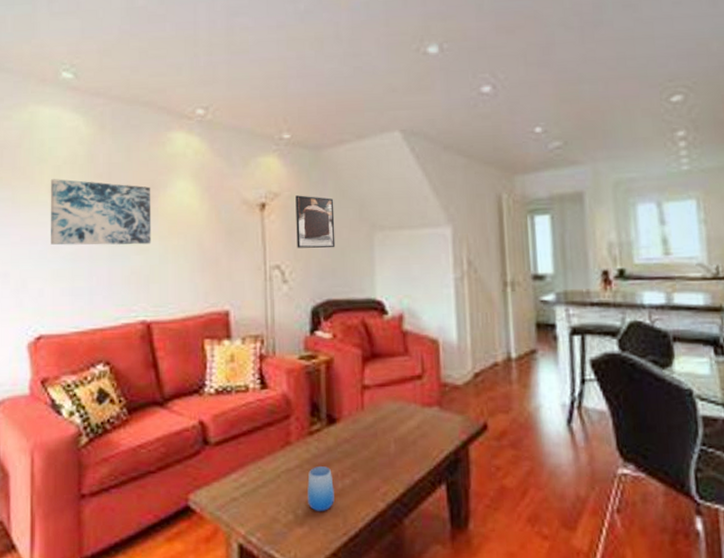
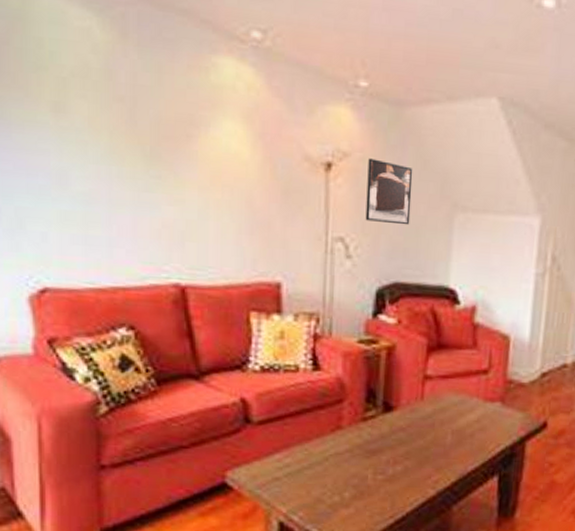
wall art: present [50,179,152,245] -> none [53,94,189,195]
cup: present [307,466,334,512] -> none [356,452,385,496]

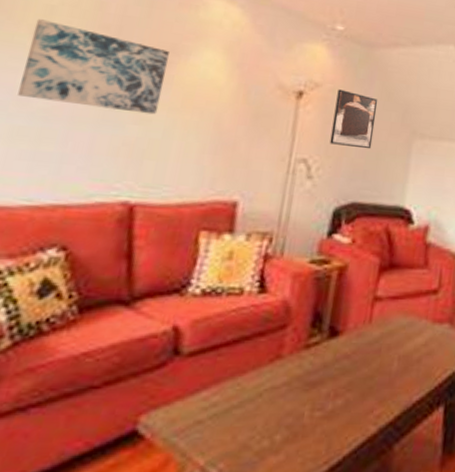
wall art: none [53,94,189,195] -> present [18,19,169,115]

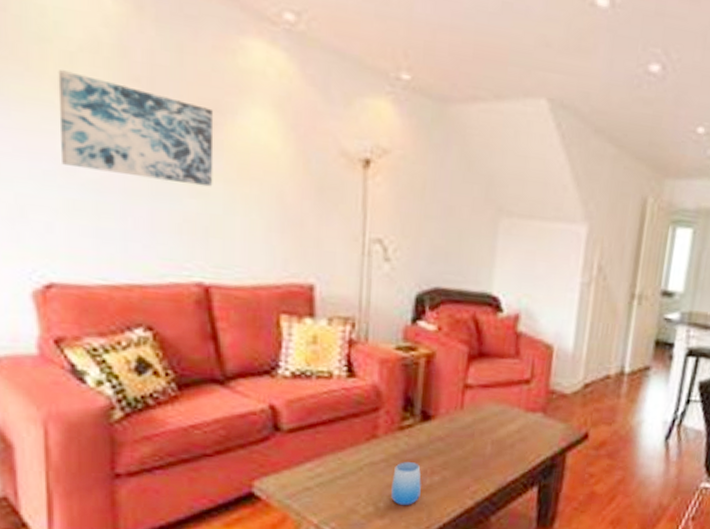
cup: none [289,385,324,438] -> present [391,462,421,506]
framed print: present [329,89,378,149] -> none [405,156,457,229]

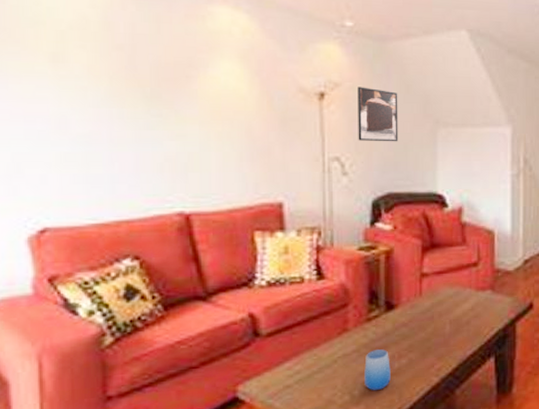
wall art: present [58,70,214,187] -> none [51,46,190,129]
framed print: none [405,156,457,229] -> present [357,87,399,142]

